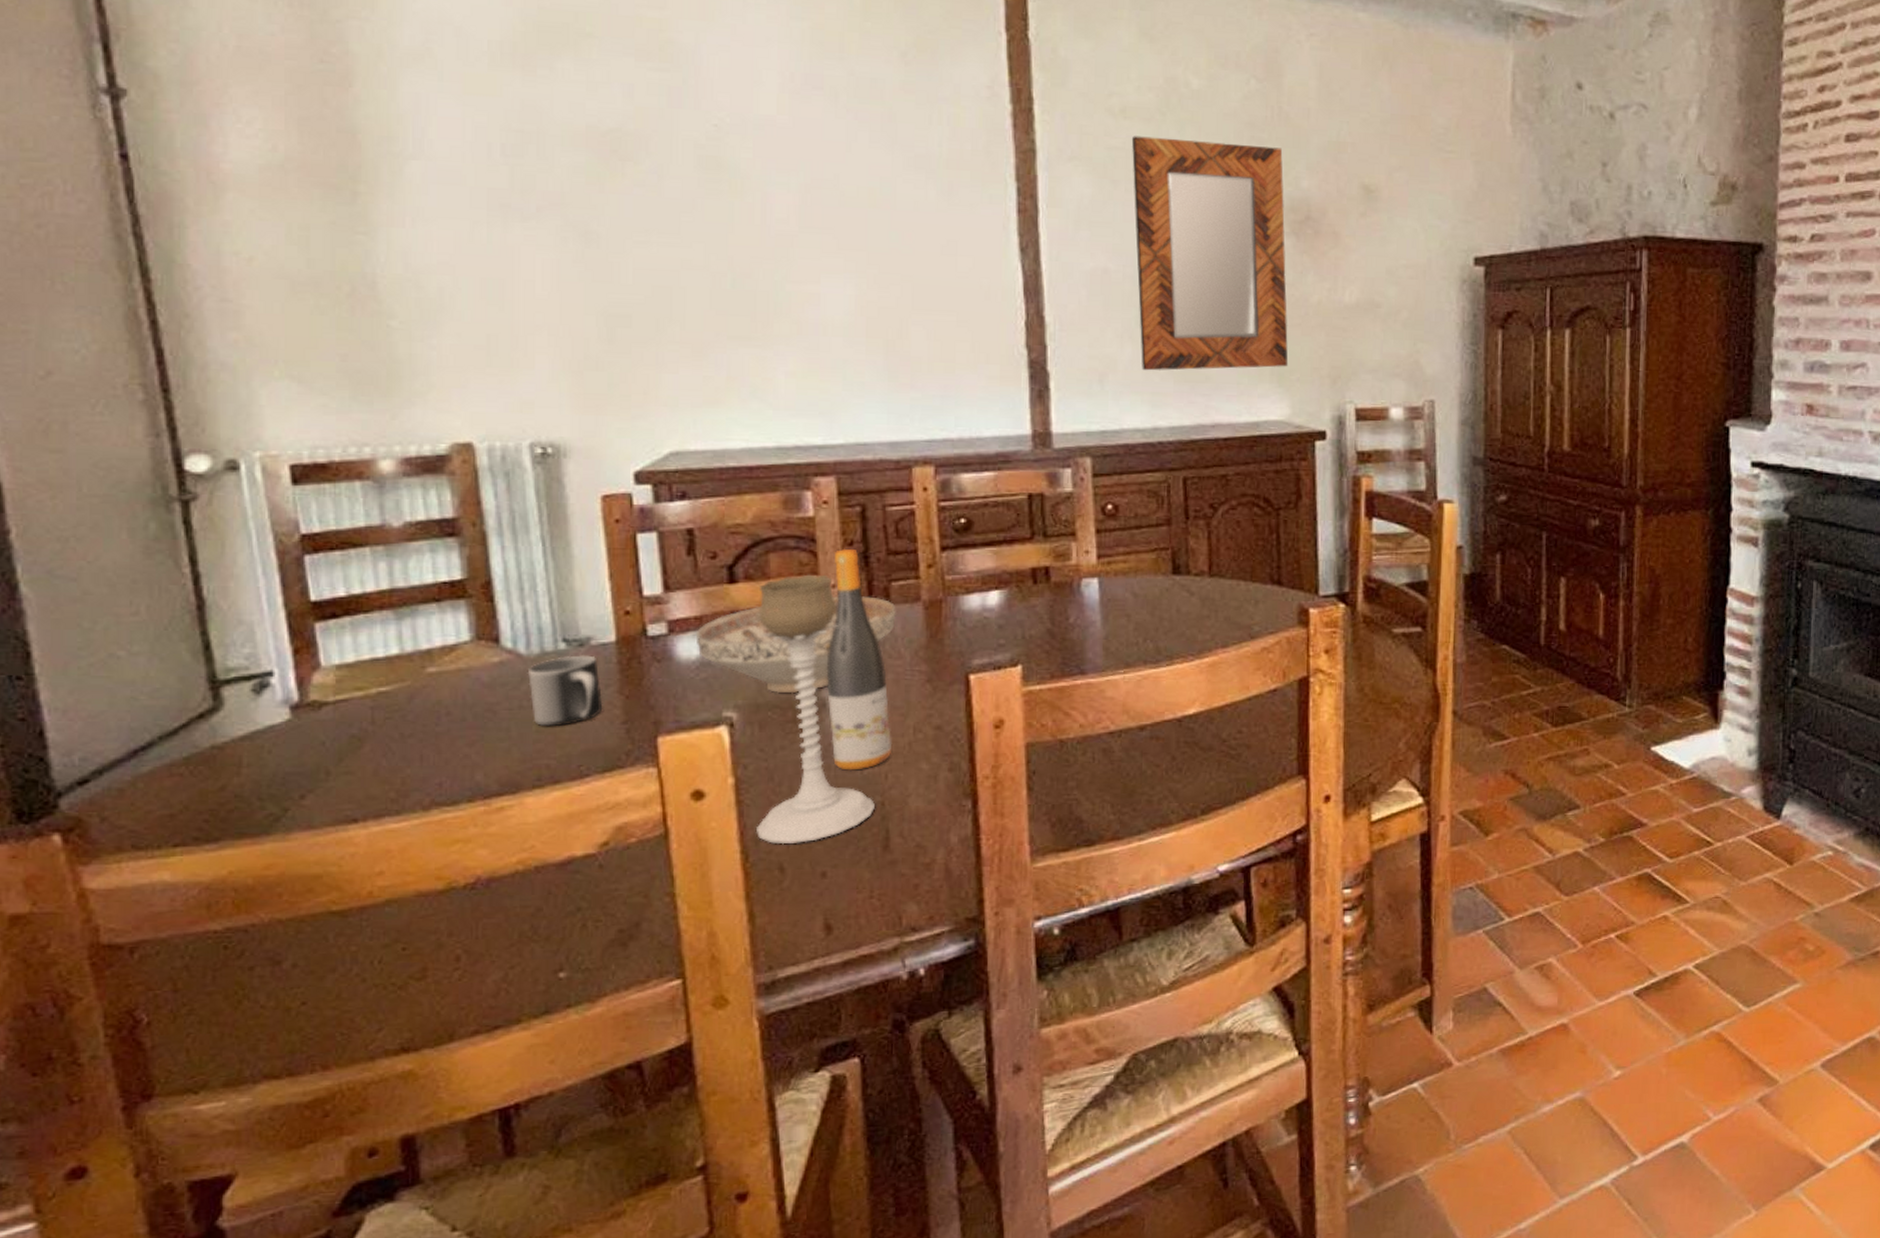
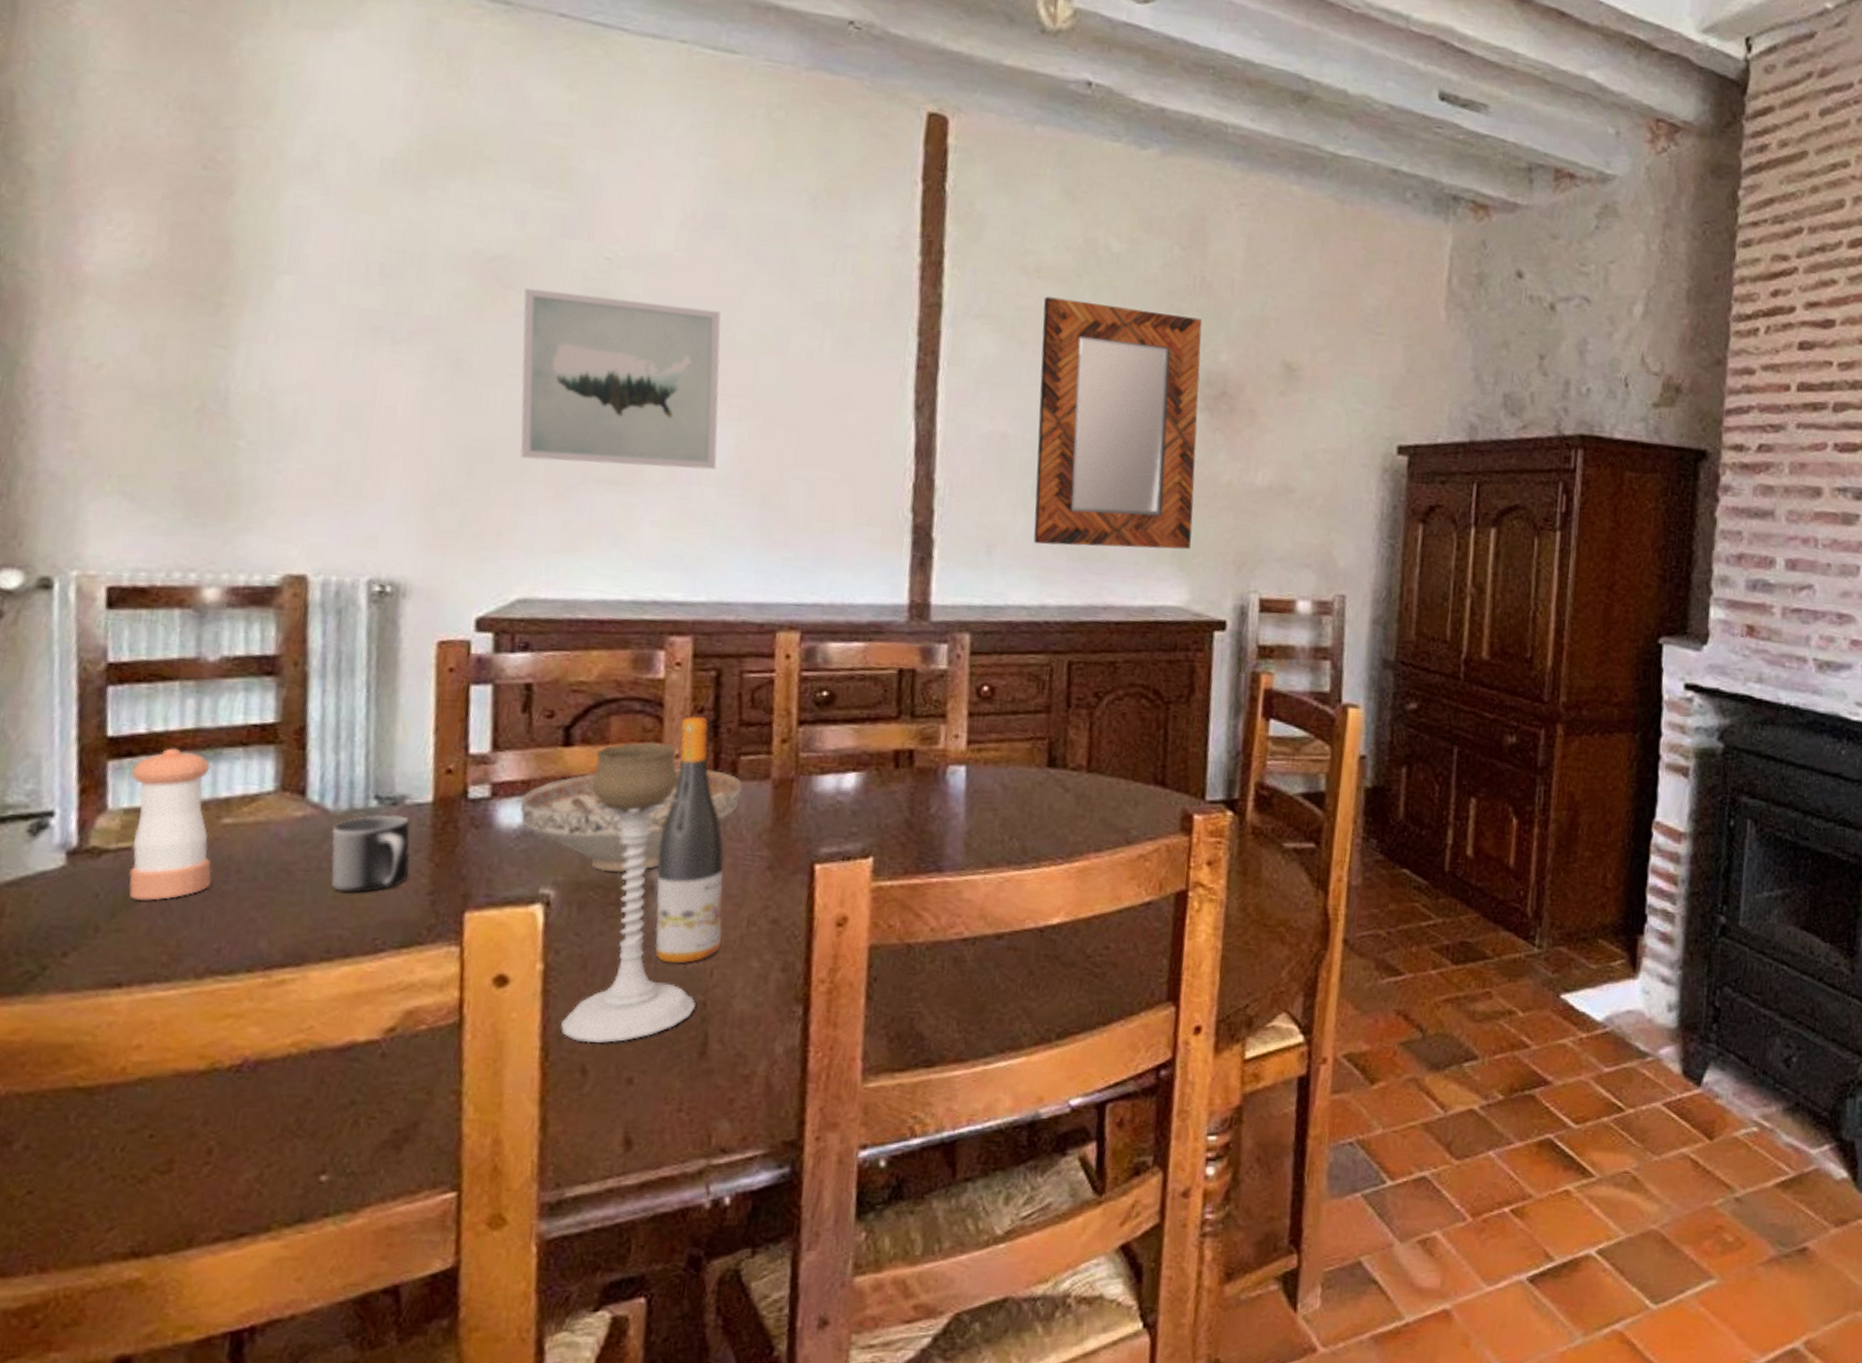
pepper shaker: none [337,608,424,745] -> present [129,747,212,901]
wall art: none [640,158,840,322] -> present [520,287,721,470]

